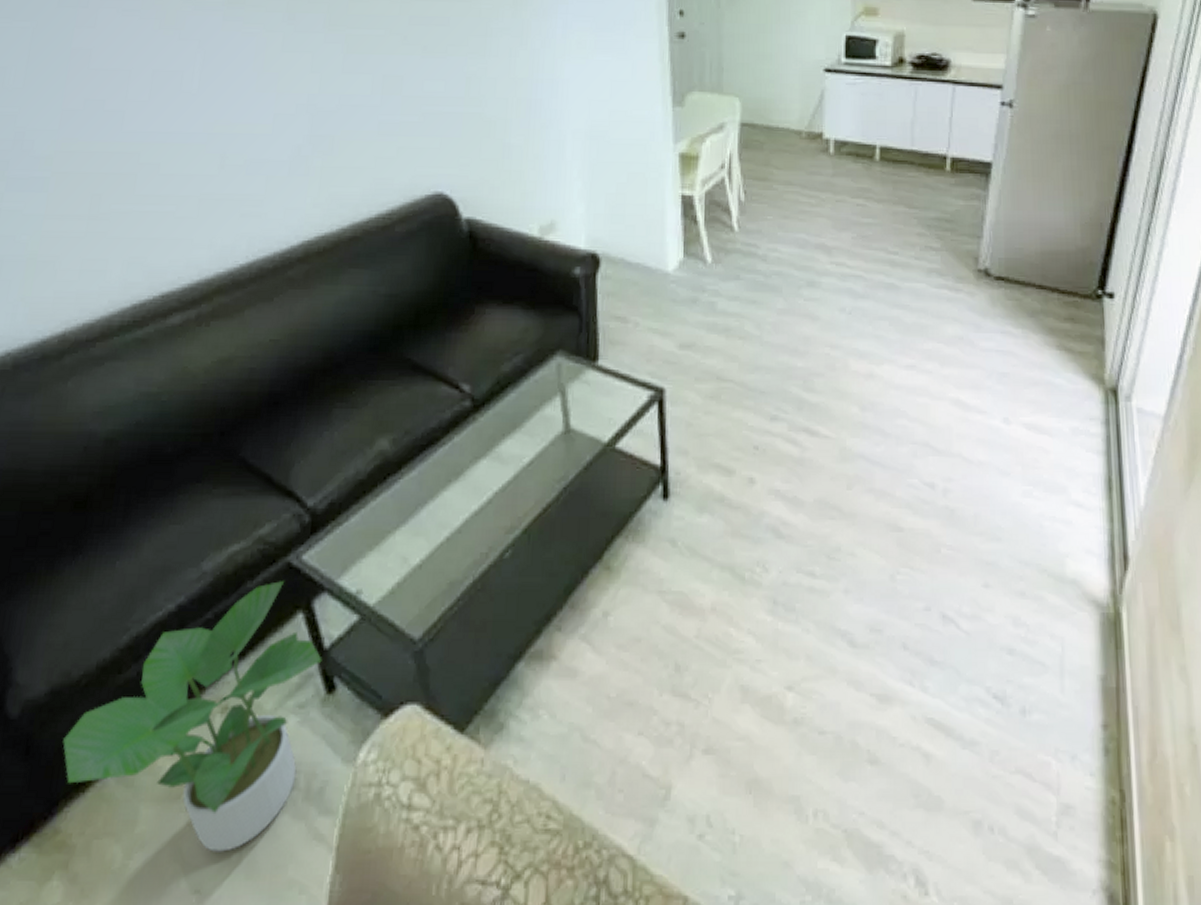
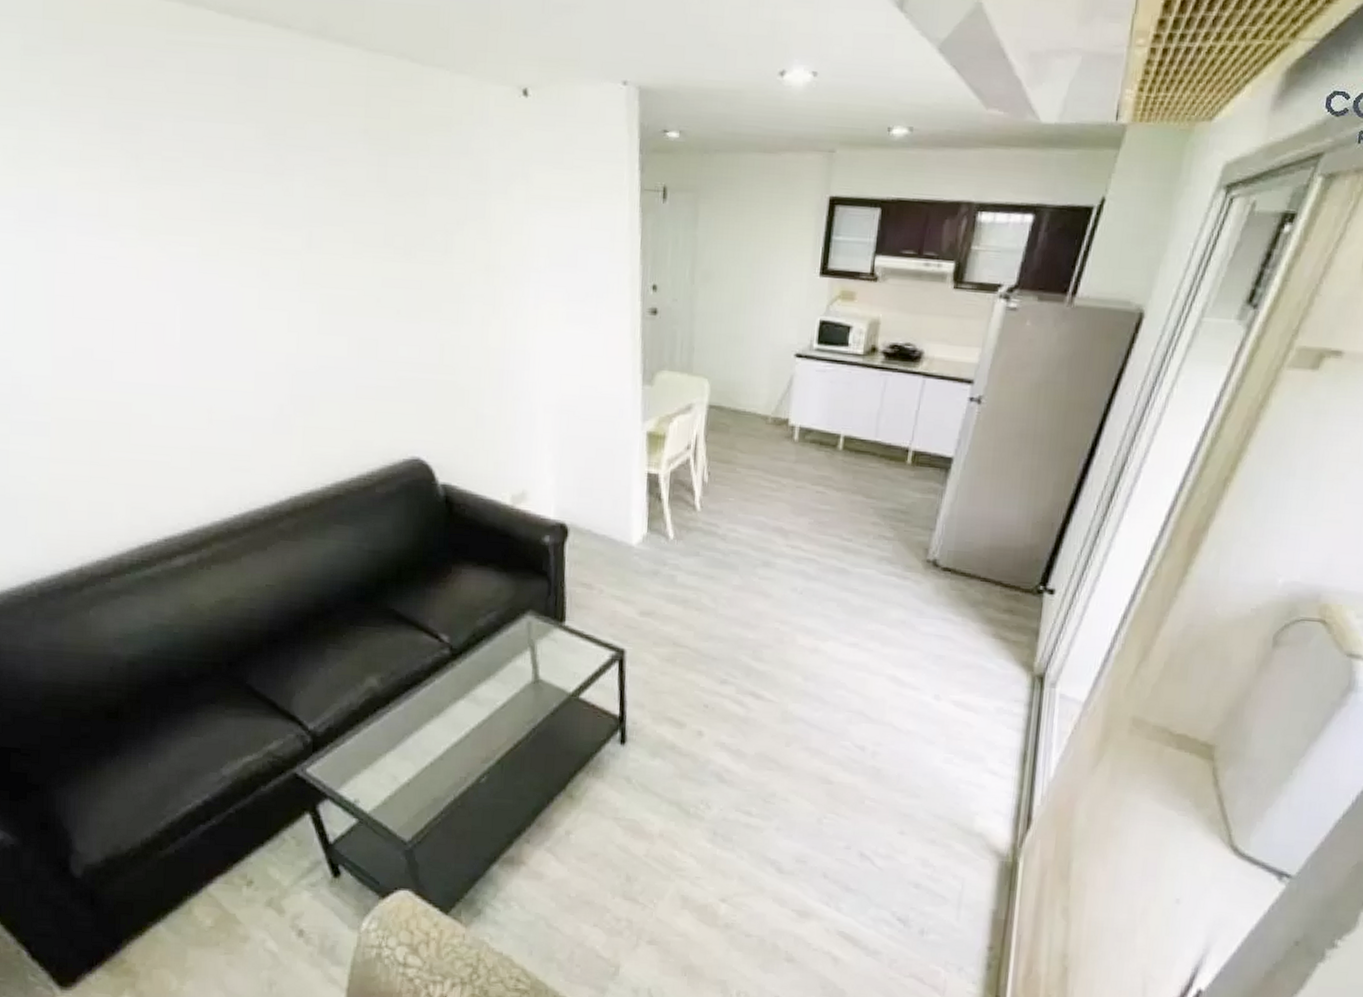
potted plant: present [63,581,323,852] -> none [120,788,328,986]

